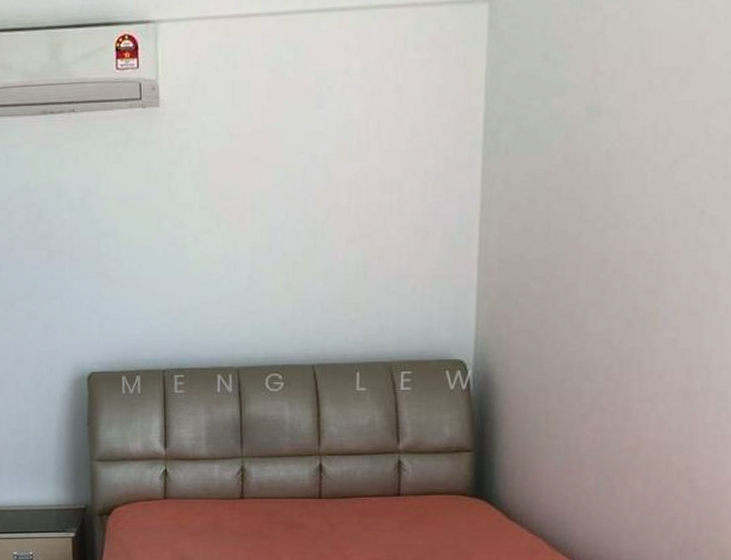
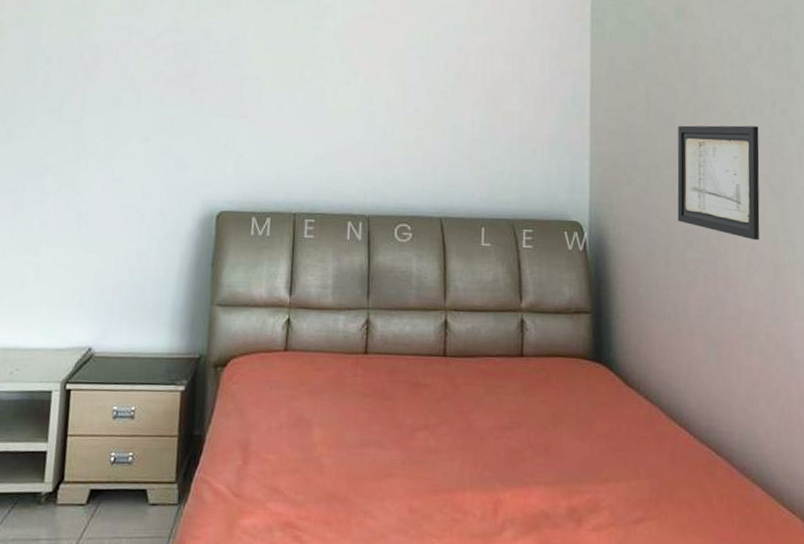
wall art: none [574,240,681,368] -> present [677,125,760,241]

